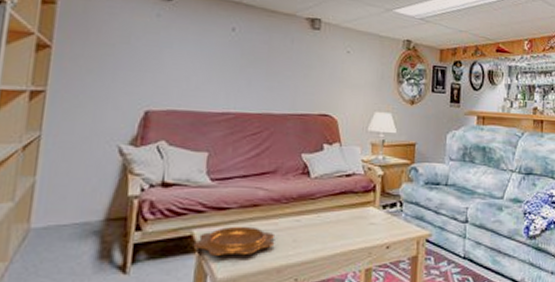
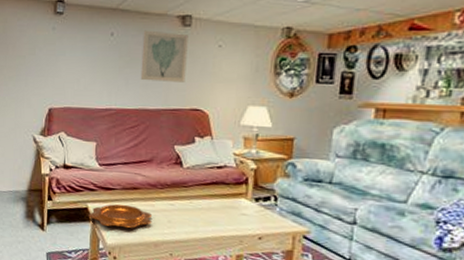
wall art: none [265,29,318,86] -> present [140,30,189,82]

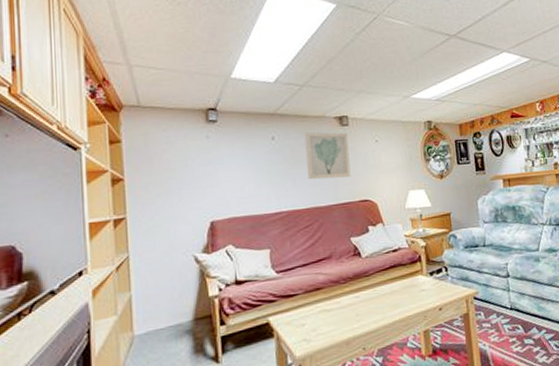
decorative bowl: present [88,204,152,229] -> none [271,308,341,338]

